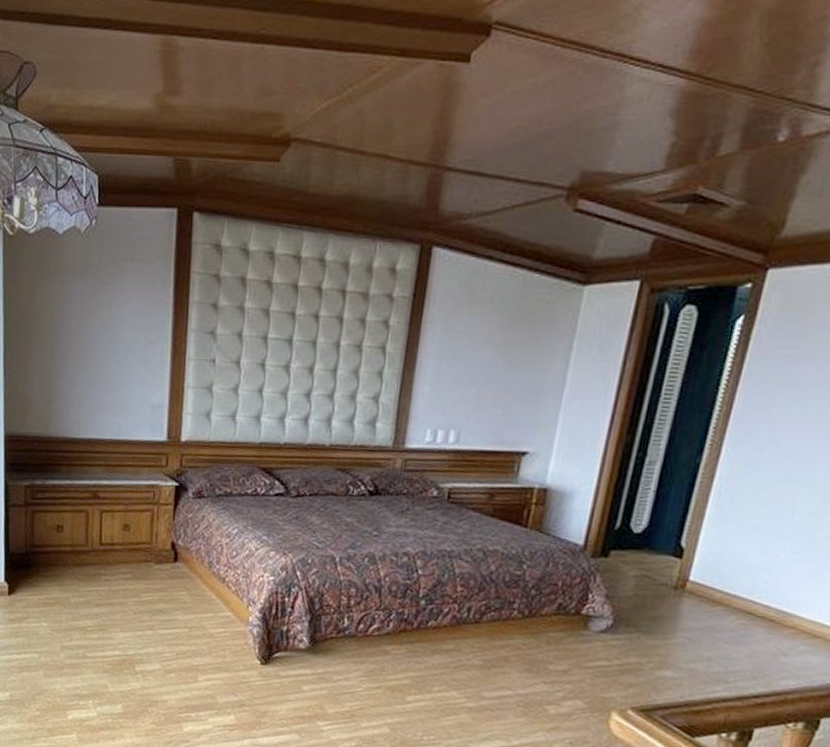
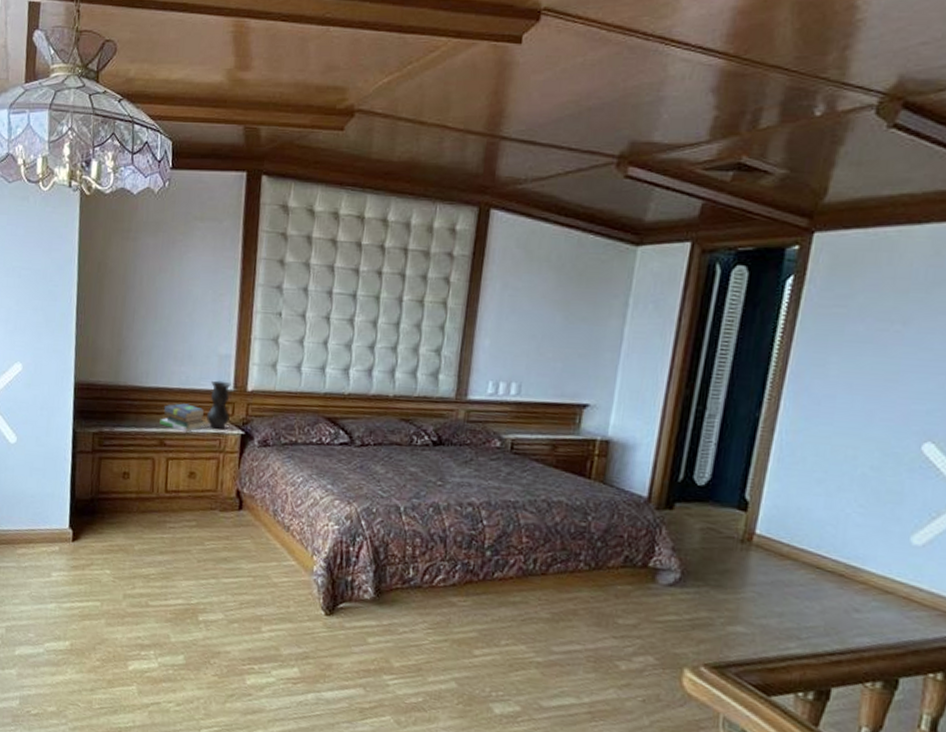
books: none [92,454,139,484] -> present [159,403,205,432]
vase: none [139,431,165,481] -> present [206,380,231,430]

